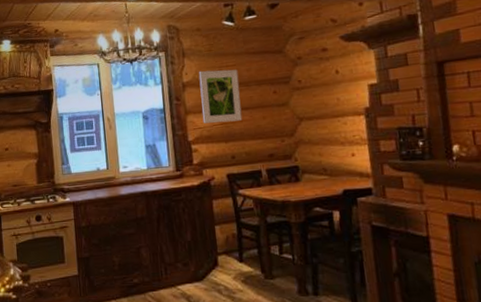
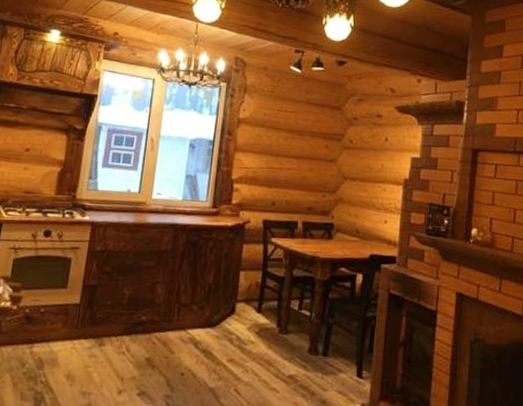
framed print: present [198,69,243,124] -> none [250,110,295,168]

